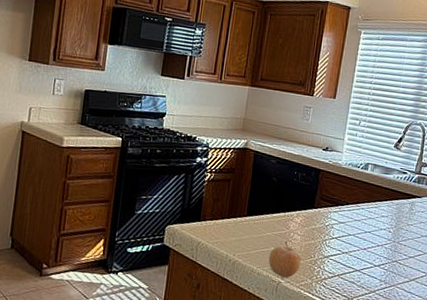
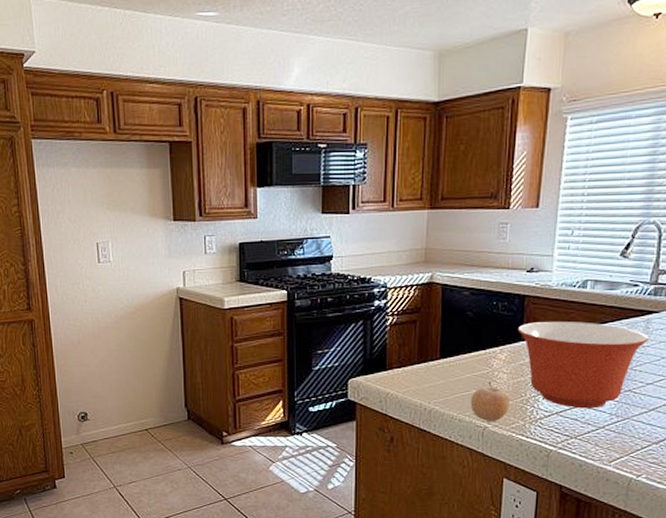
mixing bowl: none [312,193,412,274] -> present [518,322,648,409]

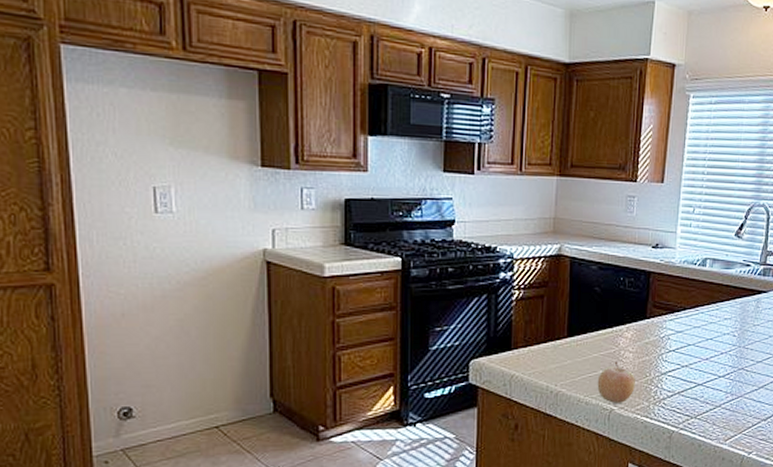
mixing bowl: present [518,322,648,409] -> none [643,300,758,388]

